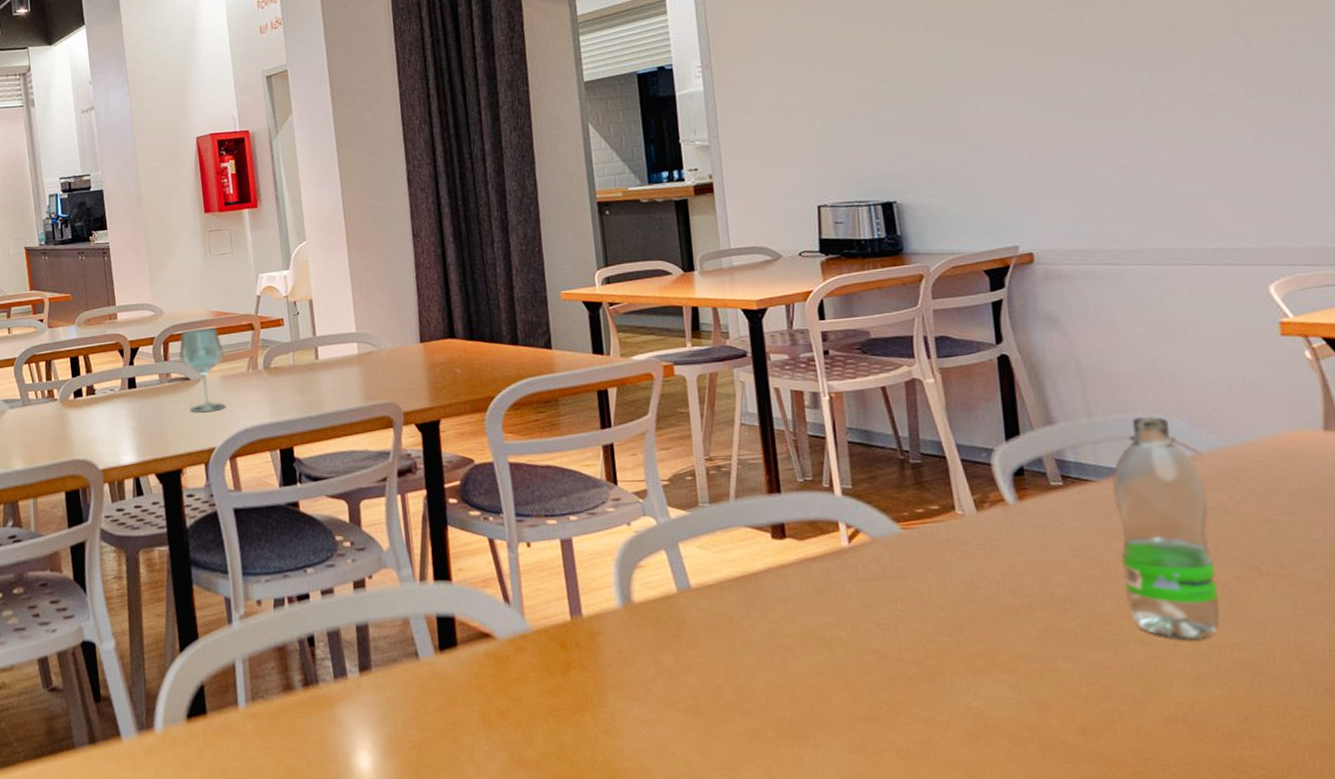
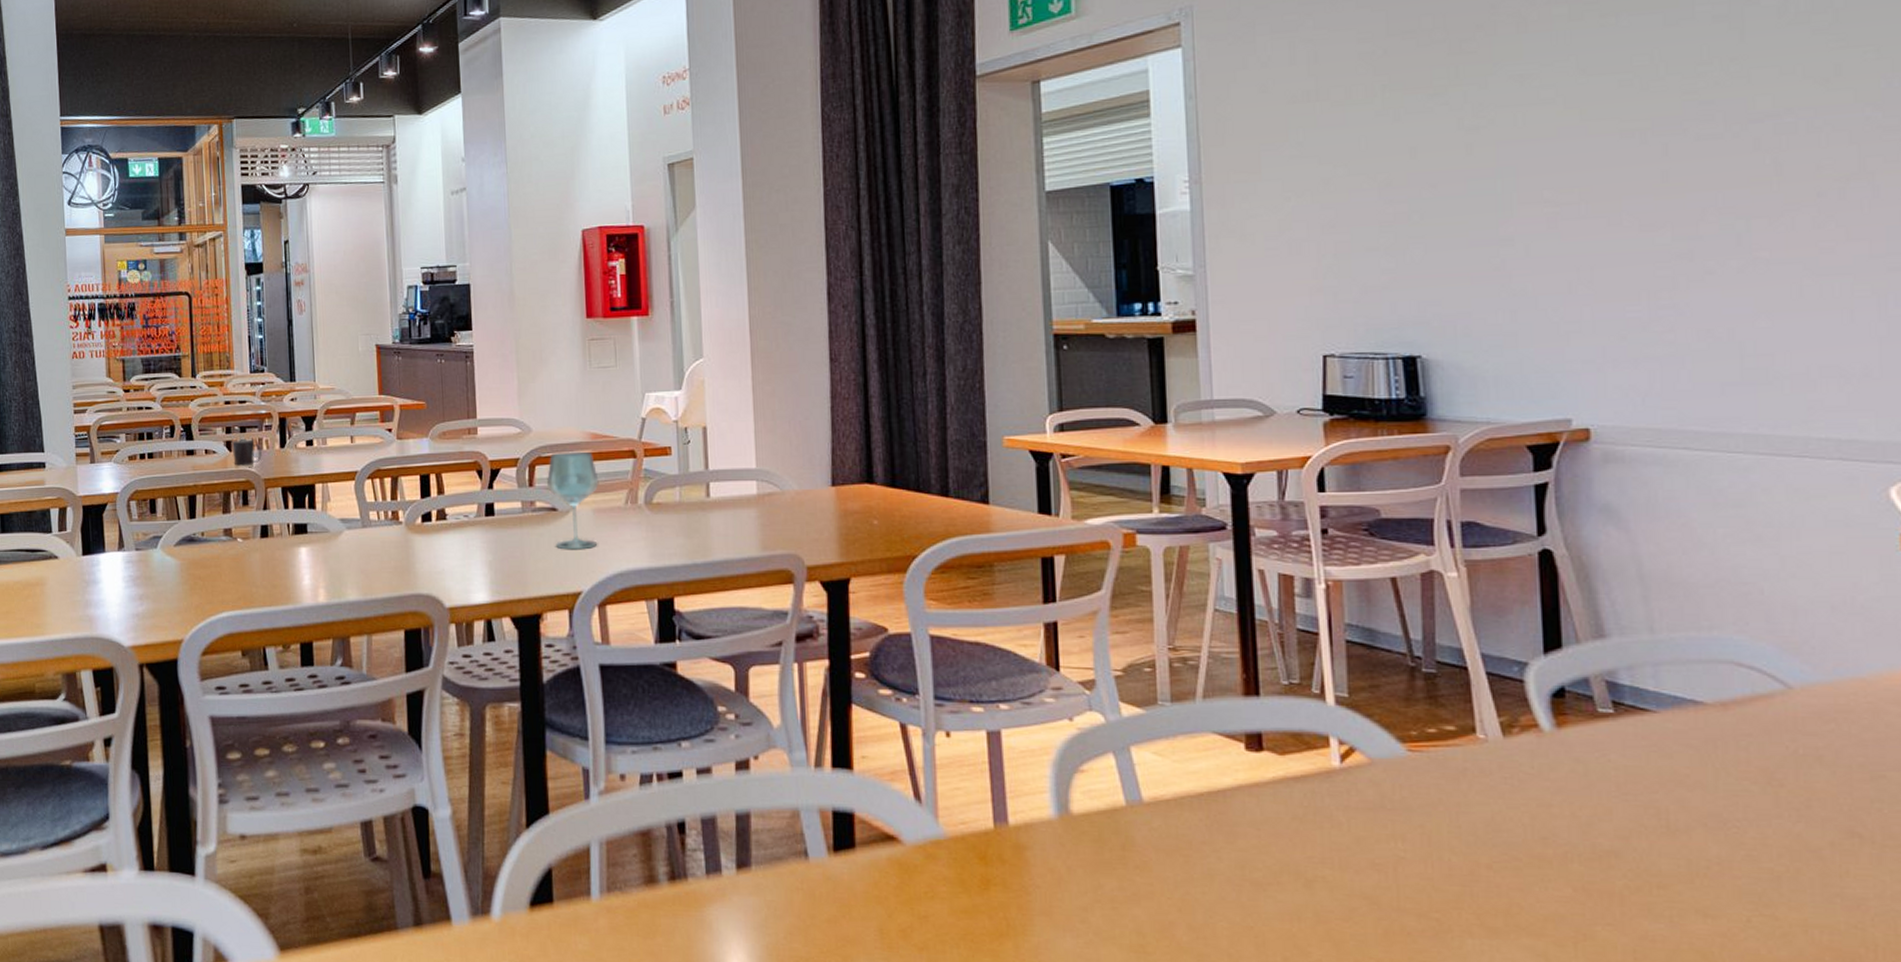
bottle: present [1112,416,1220,640] -> none [1676,637,1807,917]

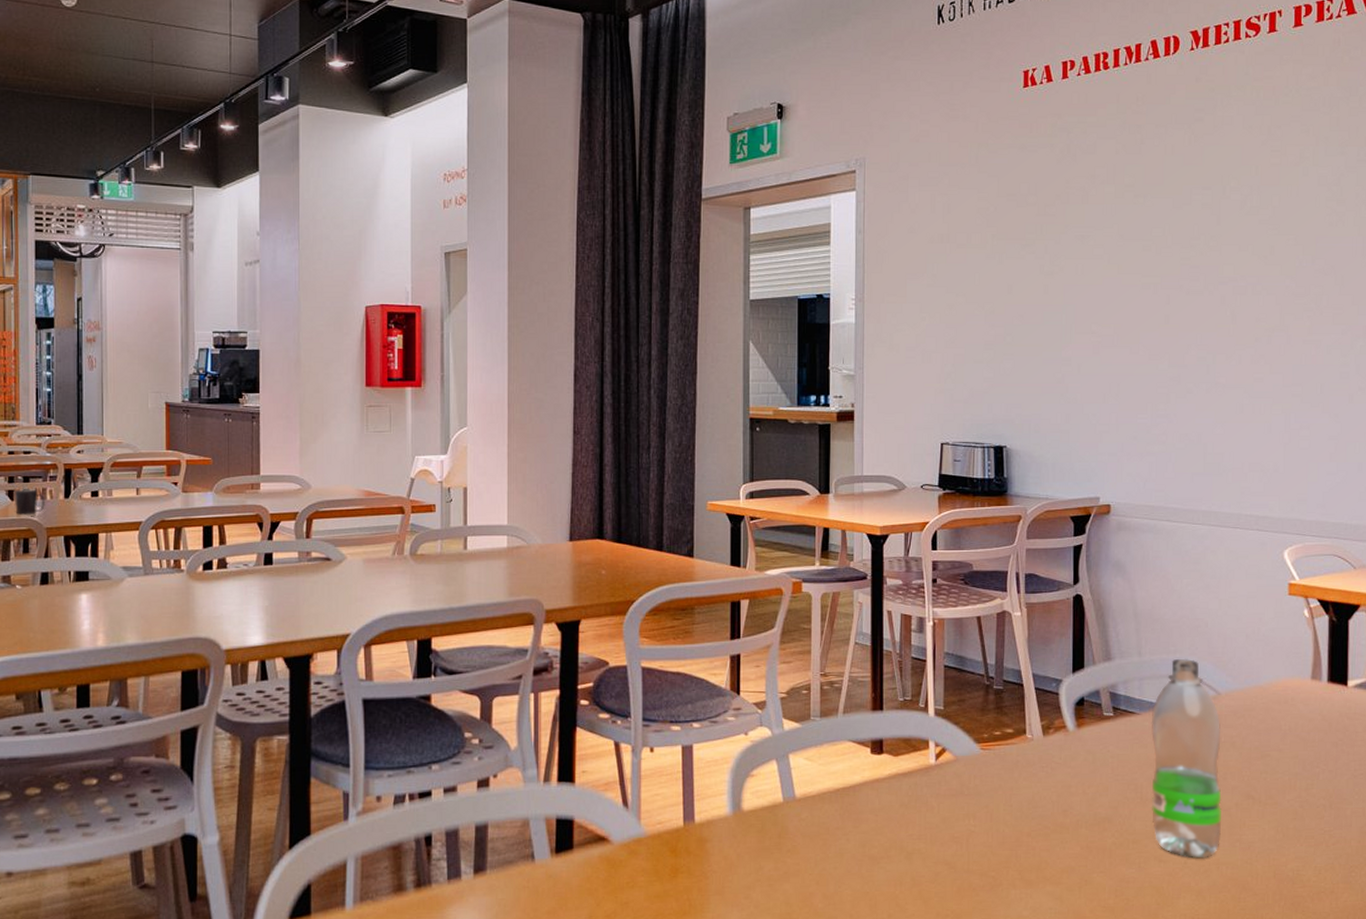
wine glass: present [547,451,599,550] -> none [323,507,370,596]
bottle: none [1676,637,1807,917] -> present [1151,658,1222,859]

